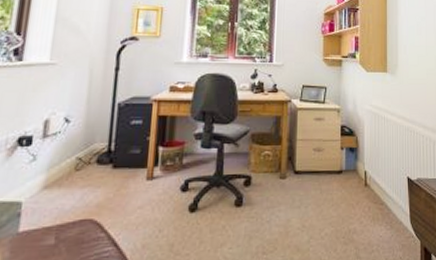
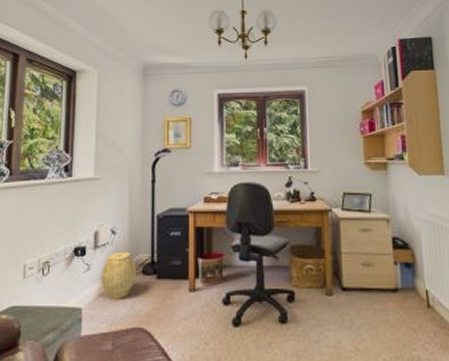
woven basket: none [47,141,91,191] -> present [100,251,137,299]

